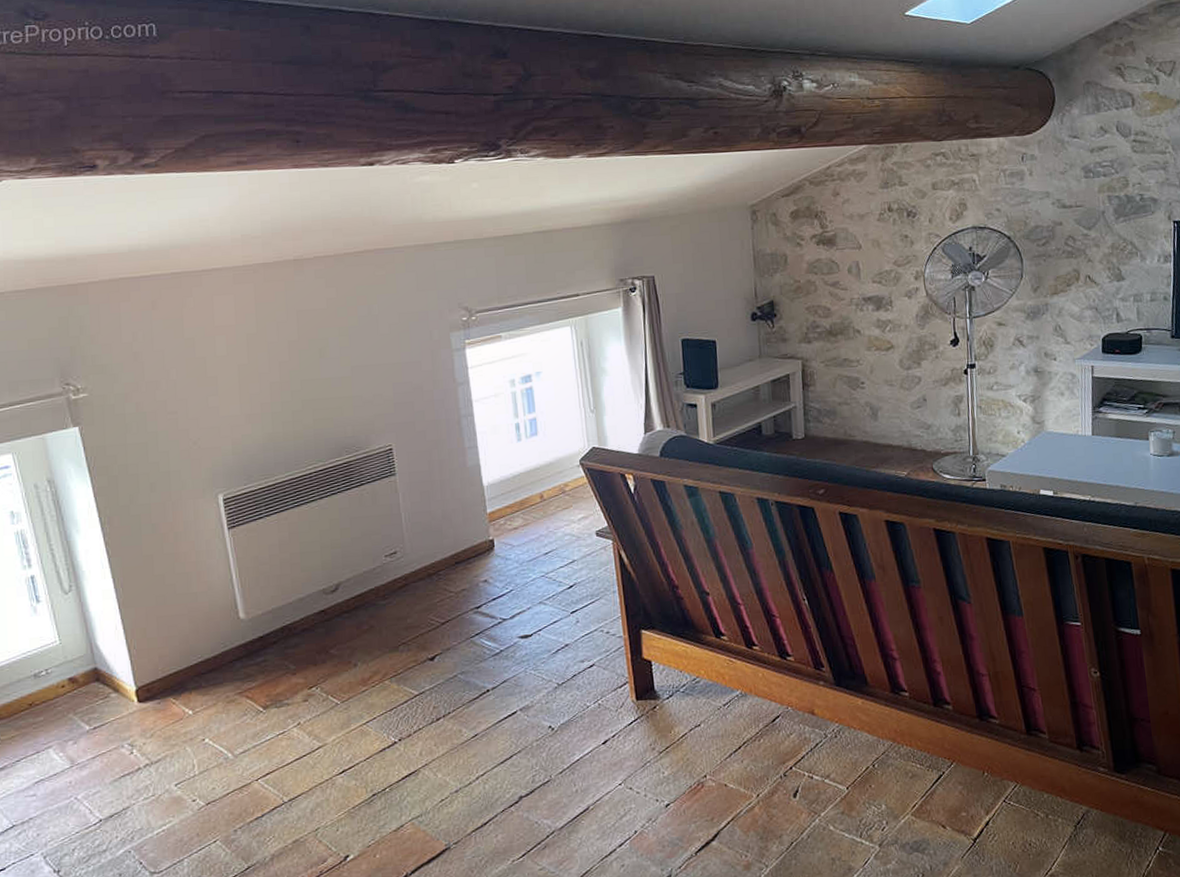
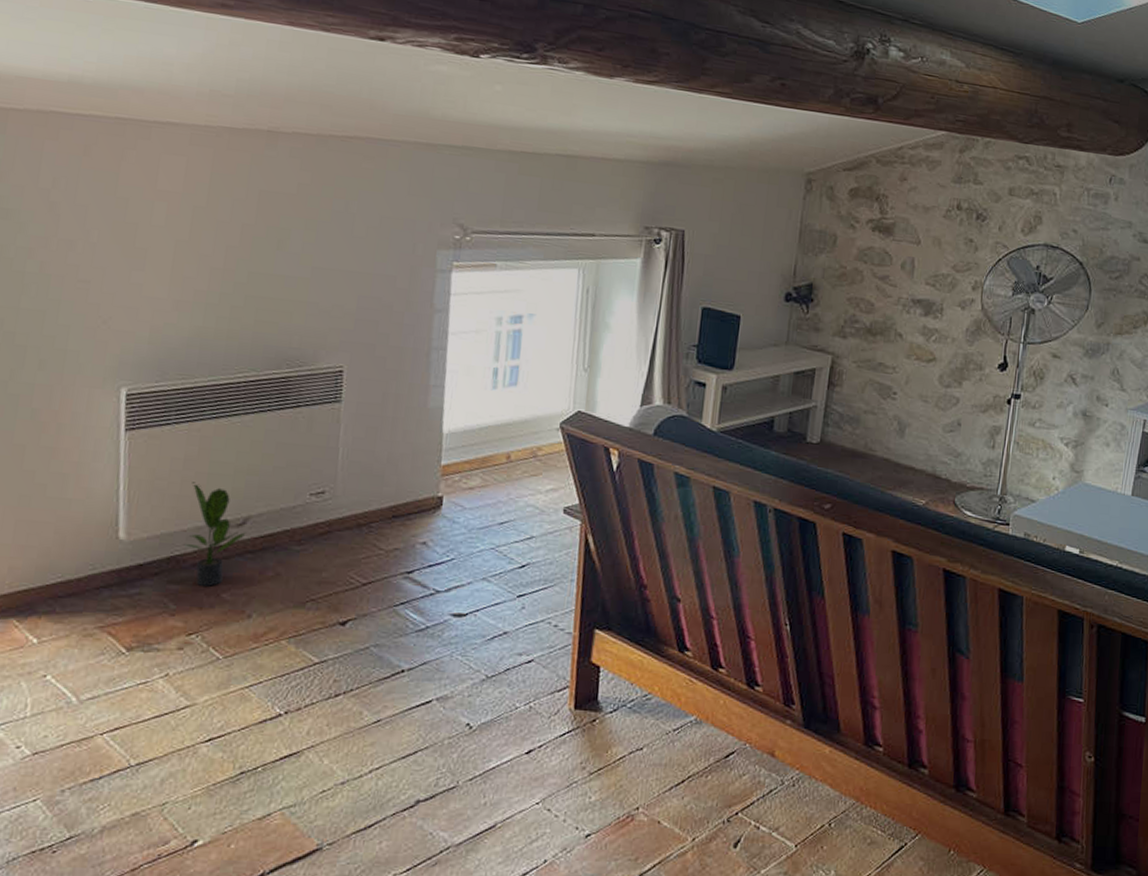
potted plant: none [289,562,340,647] -> present [185,482,247,587]

